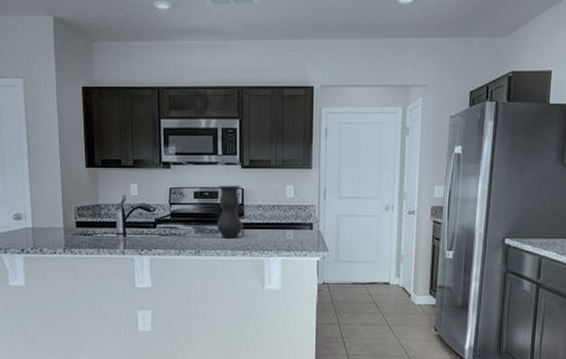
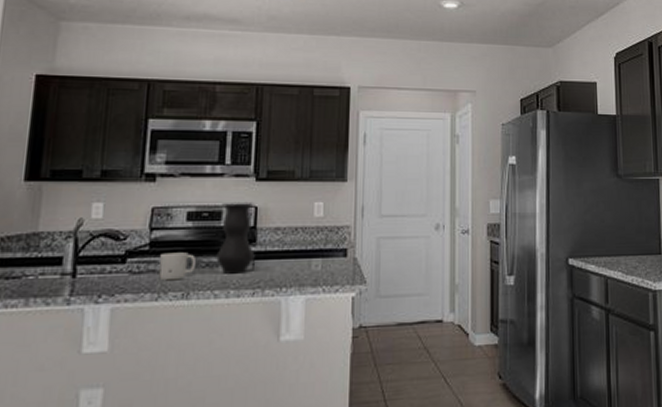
mug: none [178,221,203,242] -> present [159,252,197,281]

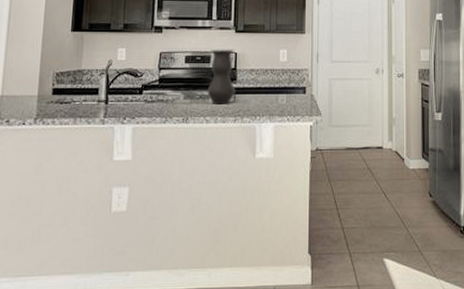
mug: present [159,252,197,281] -> none [166,87,193,108]

